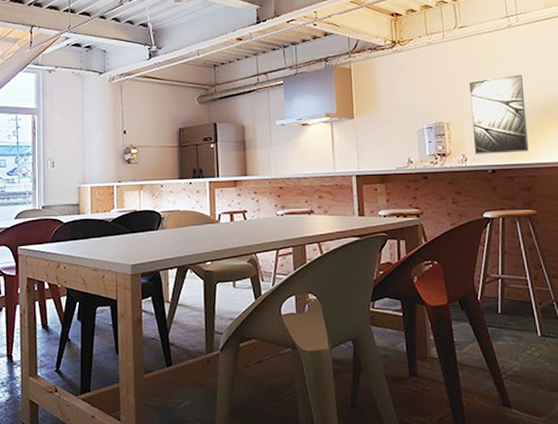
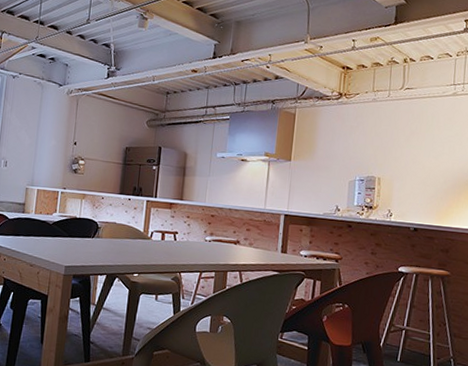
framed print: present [470,74,529,155] -> none [400,141,459,216]

